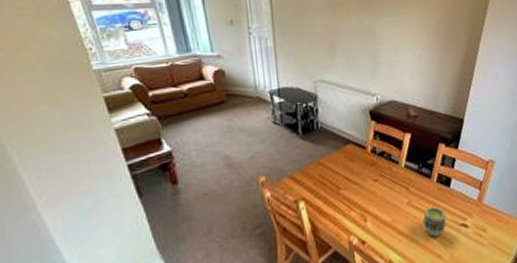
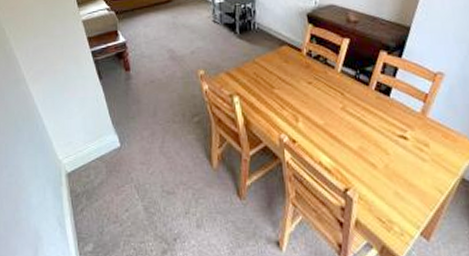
cup: present [422,206,447,237] -> none [356,114,384,145]

